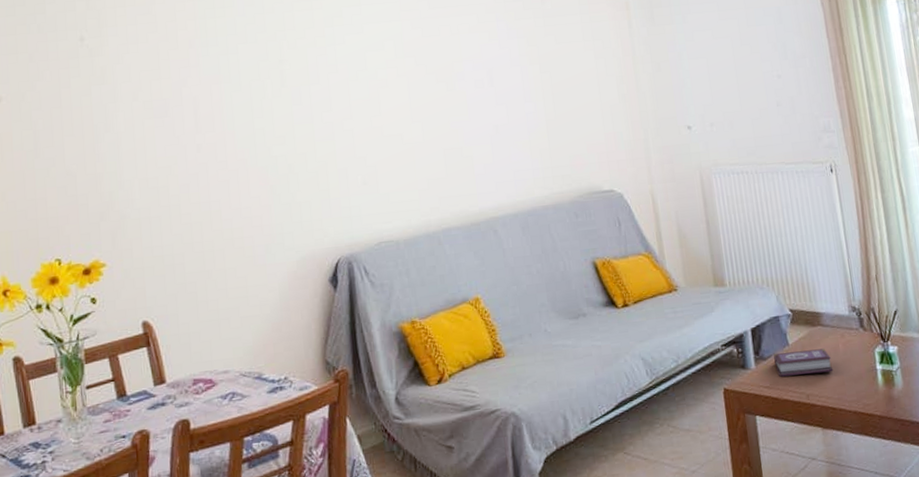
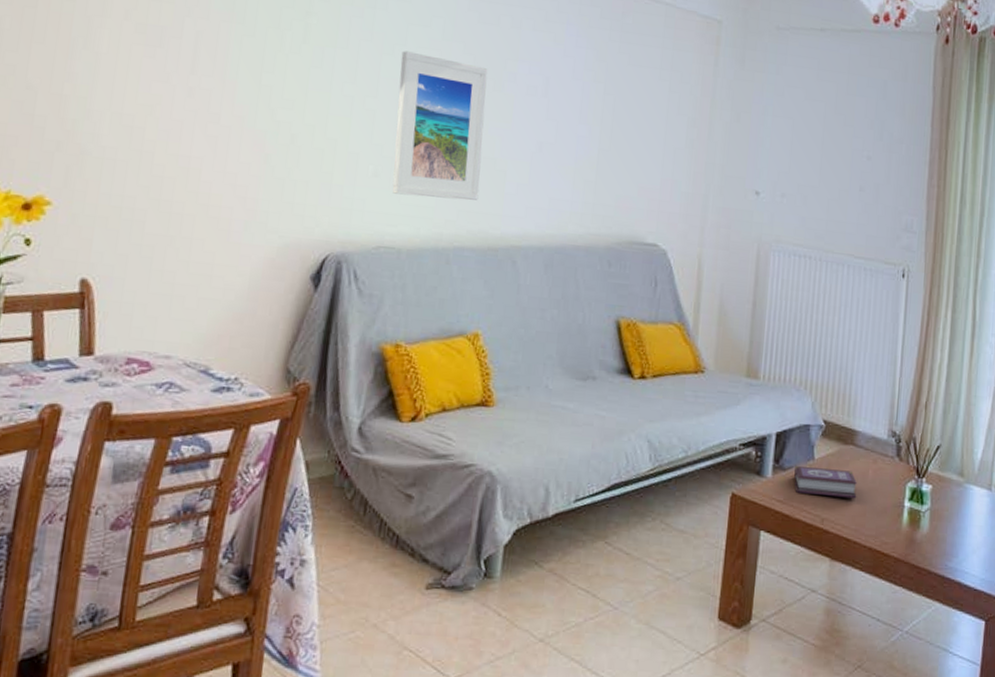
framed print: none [364,73,454,196] -> present [392,50,488,201]

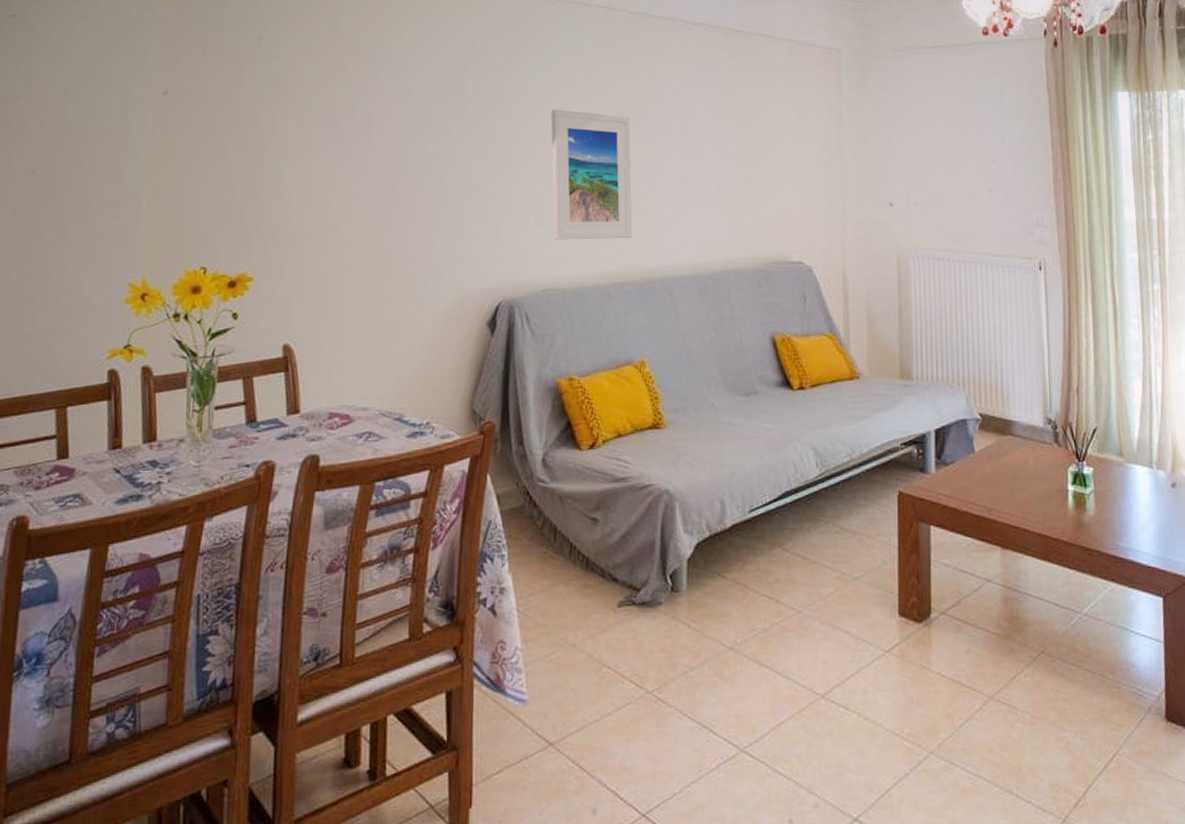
book: present [794,465,858,499] -> none [957,459,1021,487]

